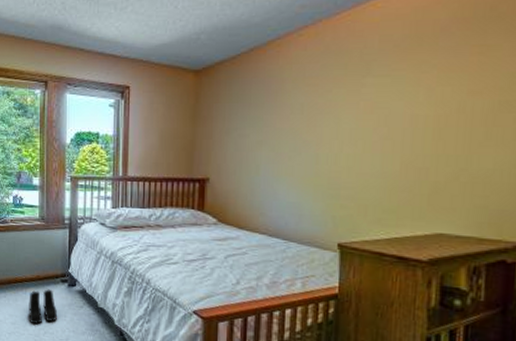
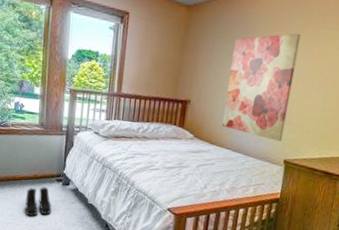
wall art: none [252,86,340,222] -> present [222,33,301,142]

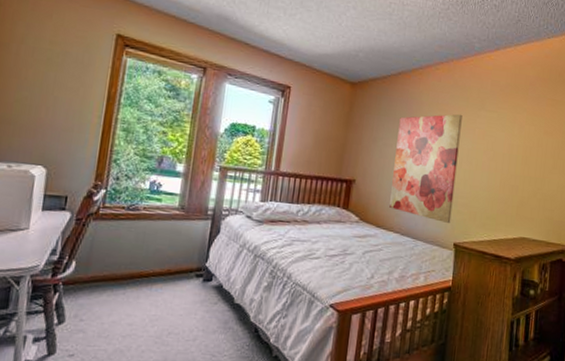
boots: present [25,187,52,217] -> none [151,284,187,325]

